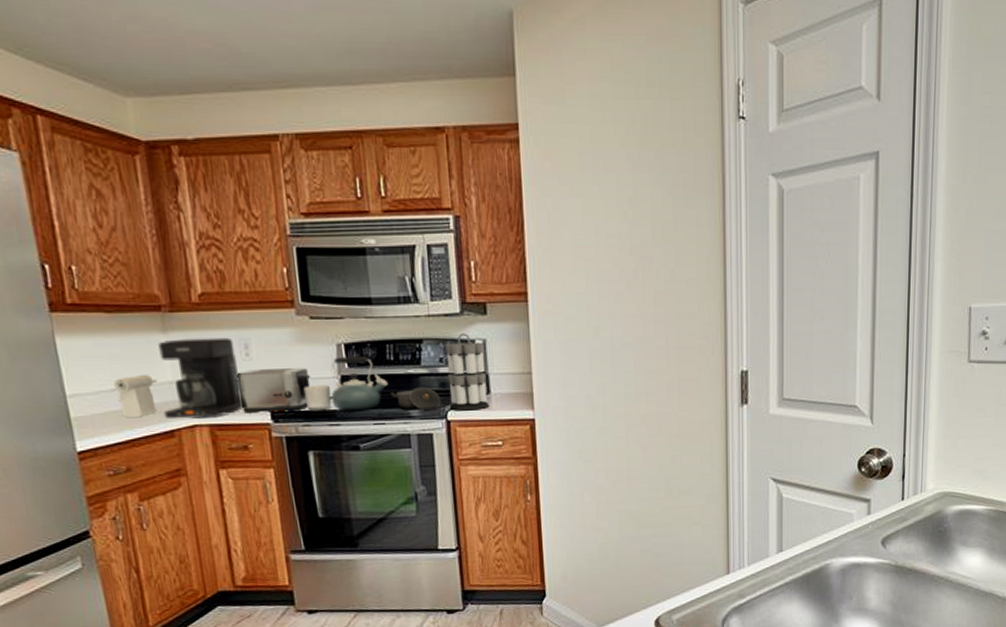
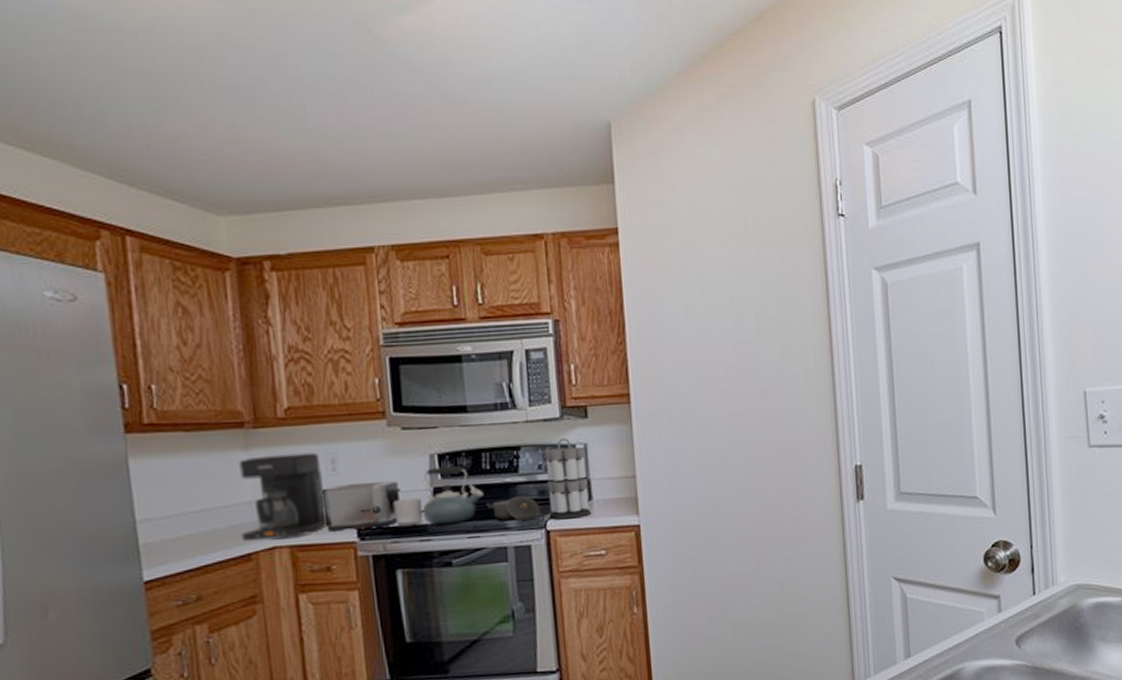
roll-top bag: present [111,374,157,418] -> none [186,494,236,543]

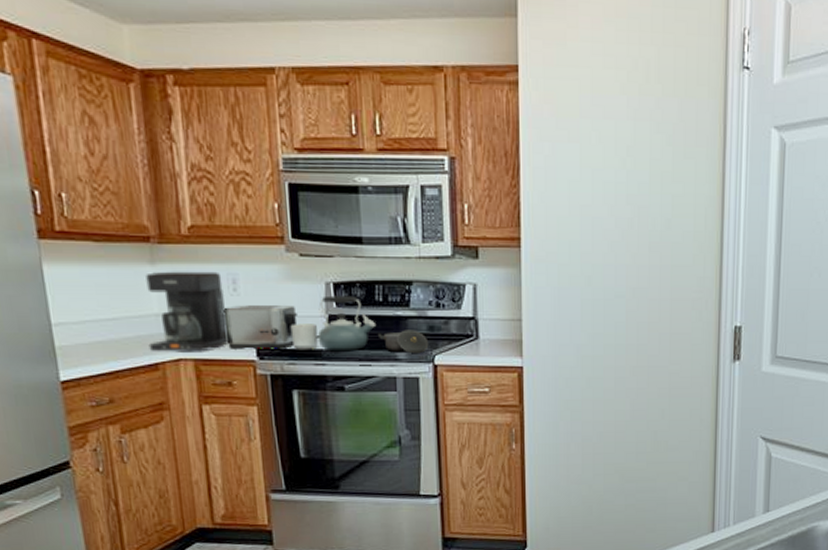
spice rack: present [545,438,592,520] -> none [435,277,478,356]

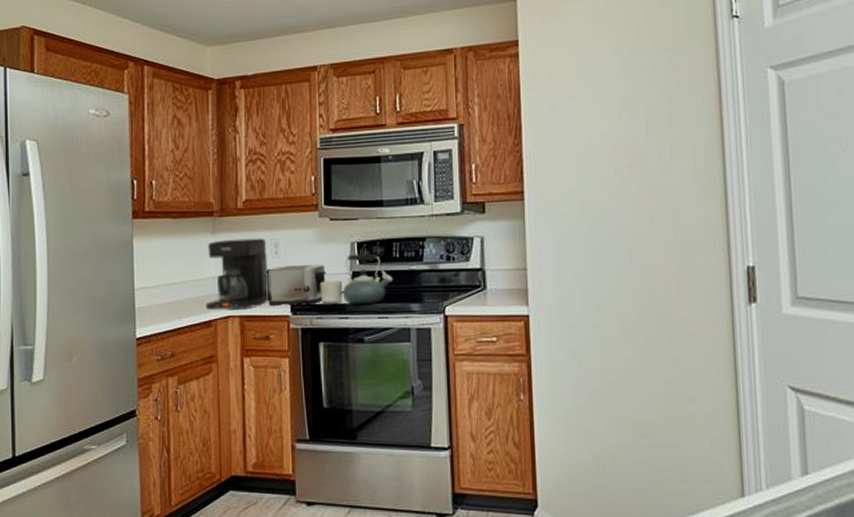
cooking pot: present [377,330,429,354] -> none [394,282,440,306]

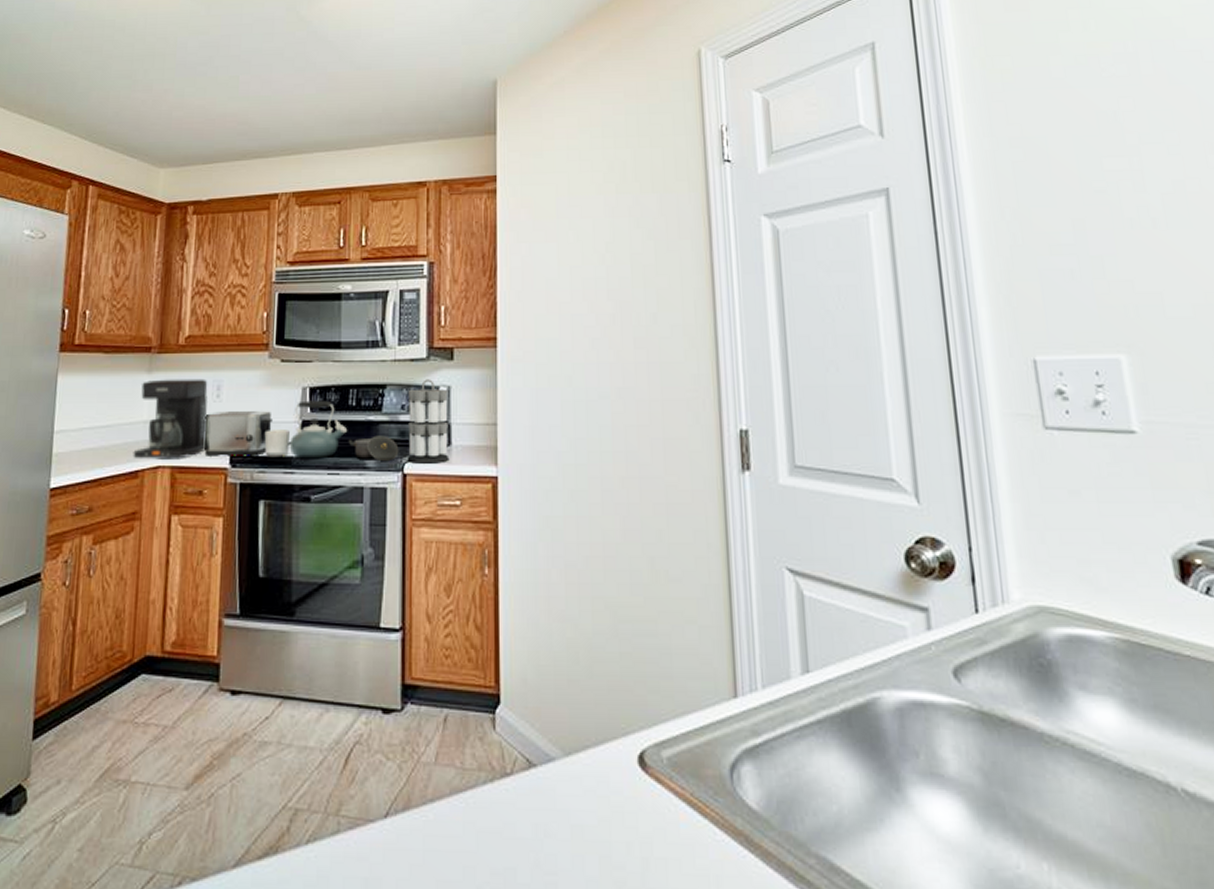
cooking pot: none [394,282,440,306] -> present [348,435,399,462]
spice rack: none [446,231,486,306] -> present [407,379,450,464]

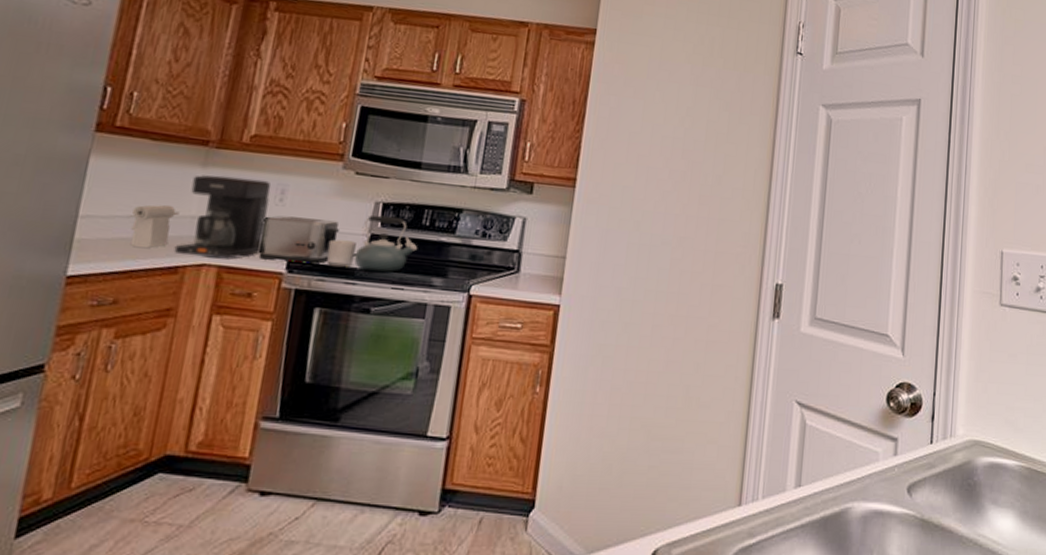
roll-top bag: none [93,412,134,456] -> present [128,204,180,249]
cooking pot: present [348,435,399,462] -> none [416,256,468,283]
spice rack: present [407,379,450,464] -> none [474,209,524,288]

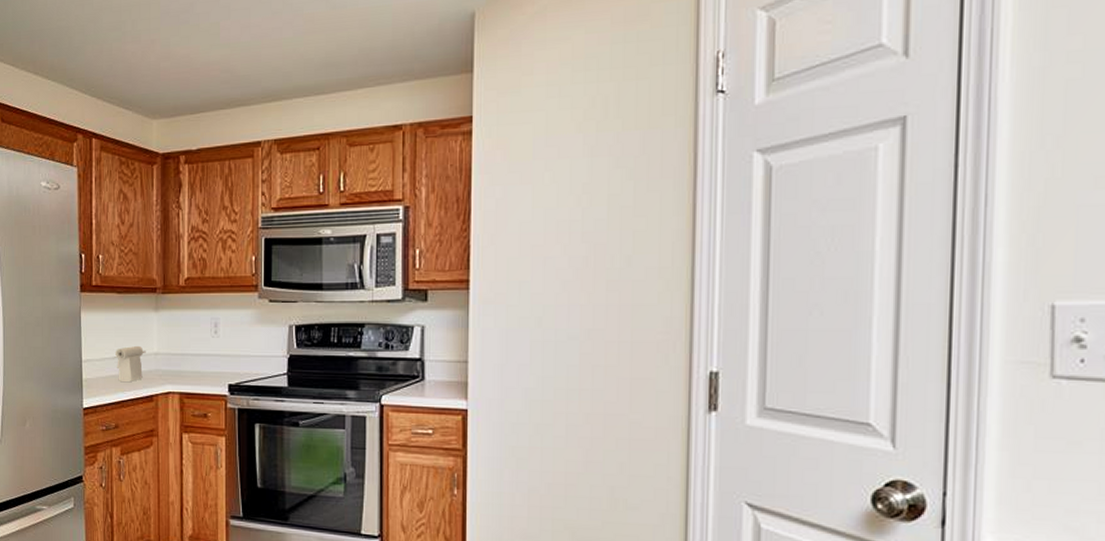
coffee maker: present [174,175,272,258] -> none [147,316,208,385]
toaster: present [258,215,341,264] -> none [205,345,265,385]
mug: present [326,239,357,268] -> none [257,363,279,387]
kettle: present [353,215,418,273] -> none [279,337,331,390]

